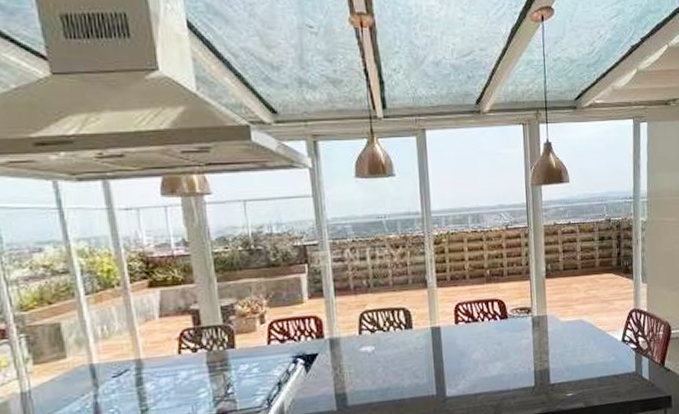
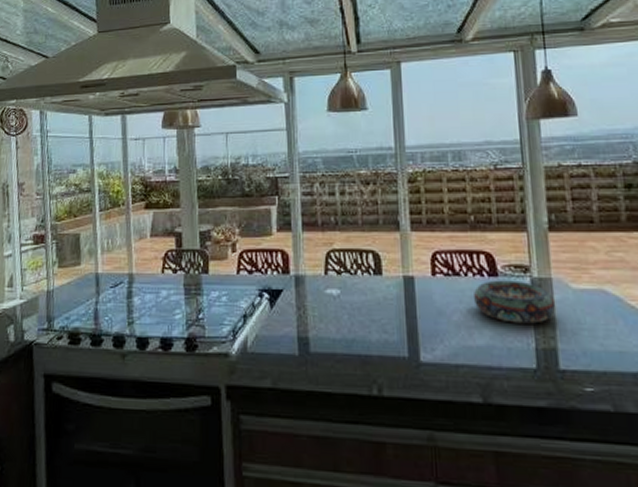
decorative bowl: none [488,320,550,355] -> present [473,280,556,324]

